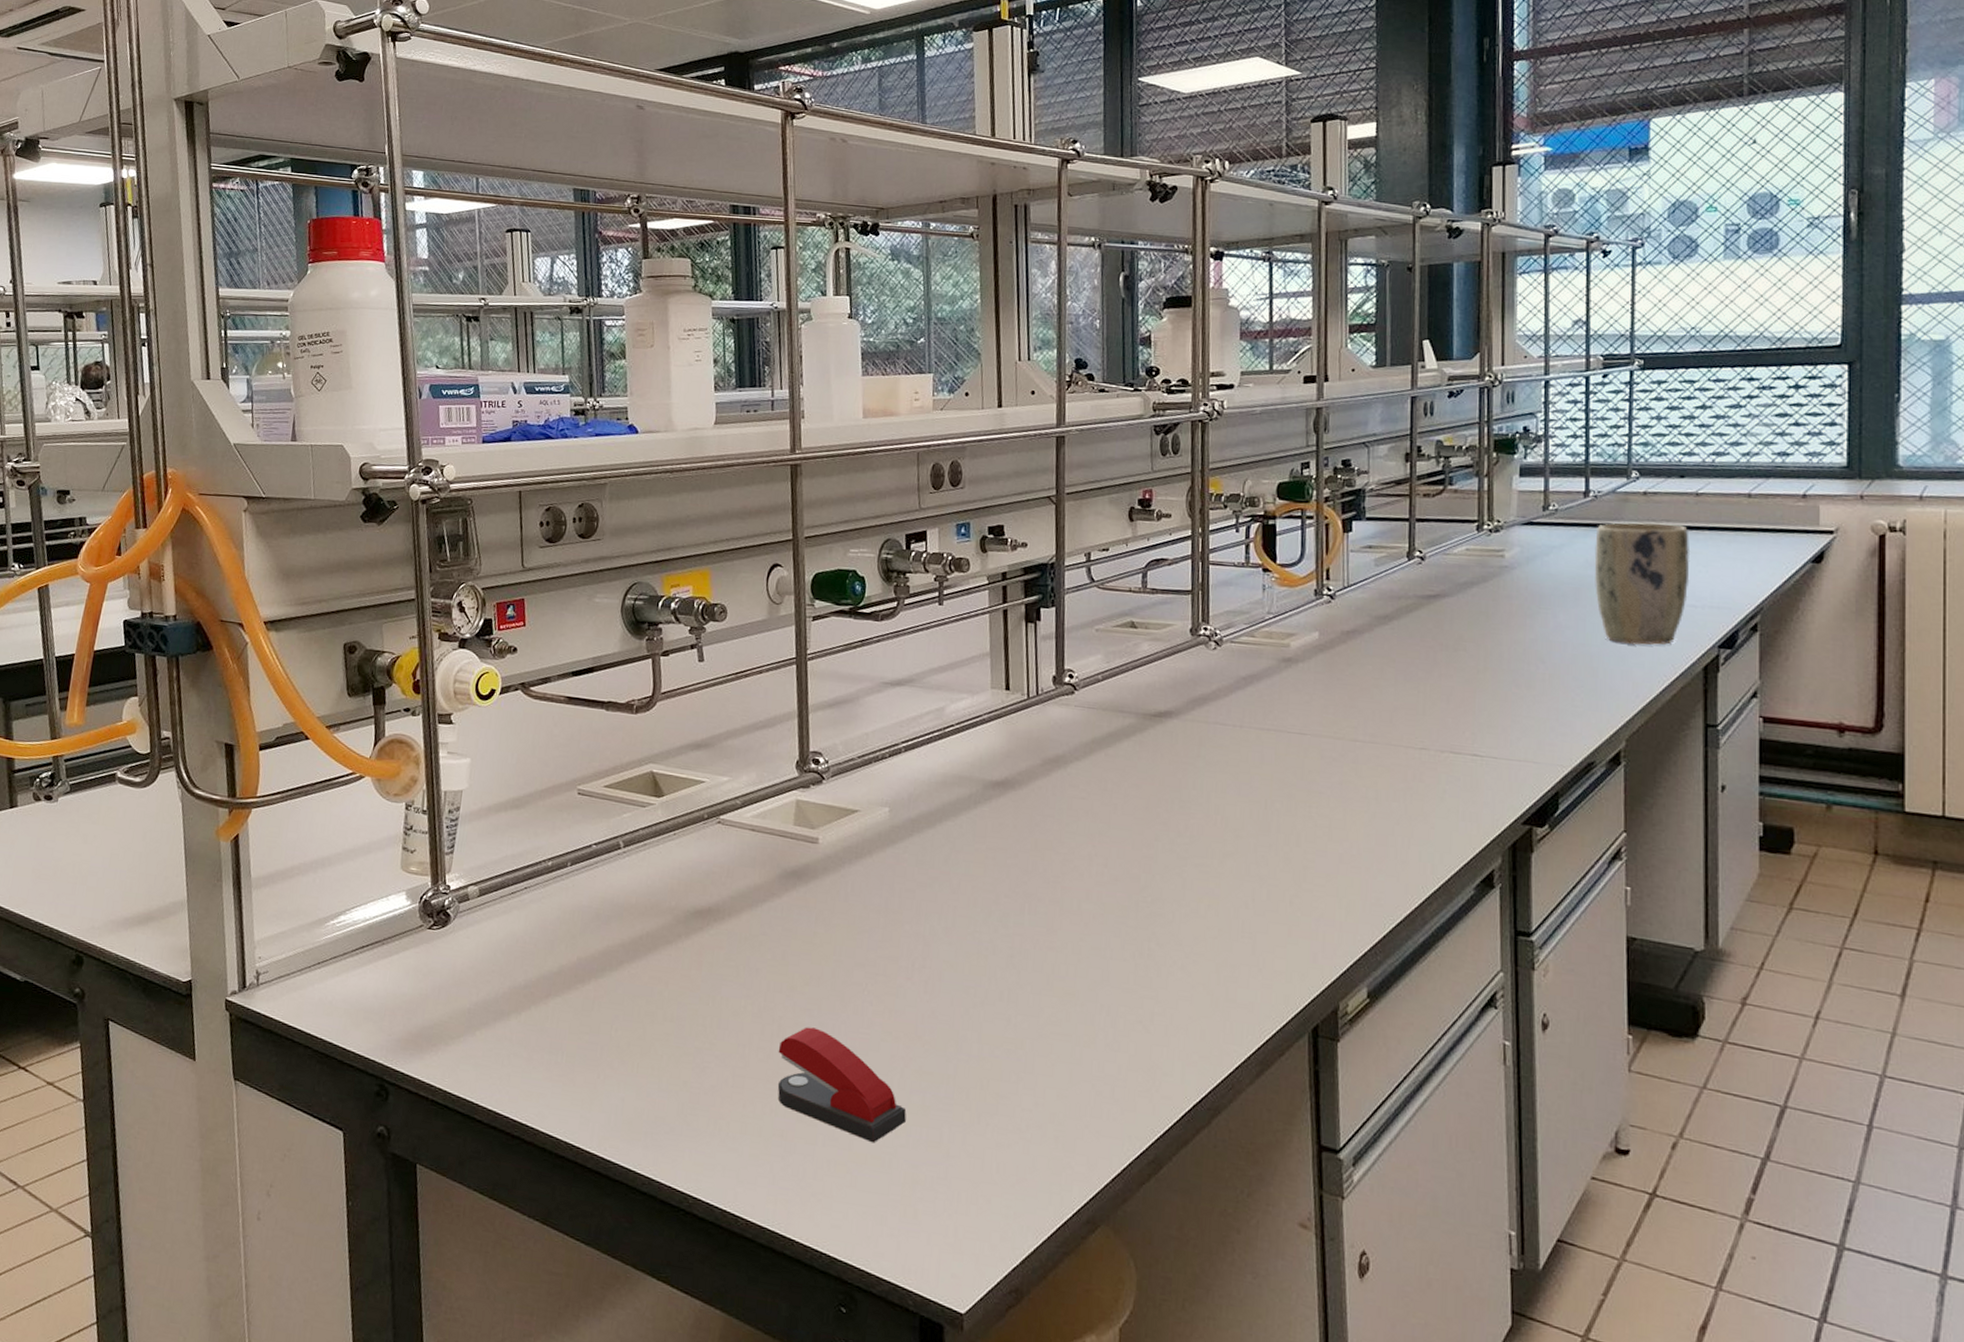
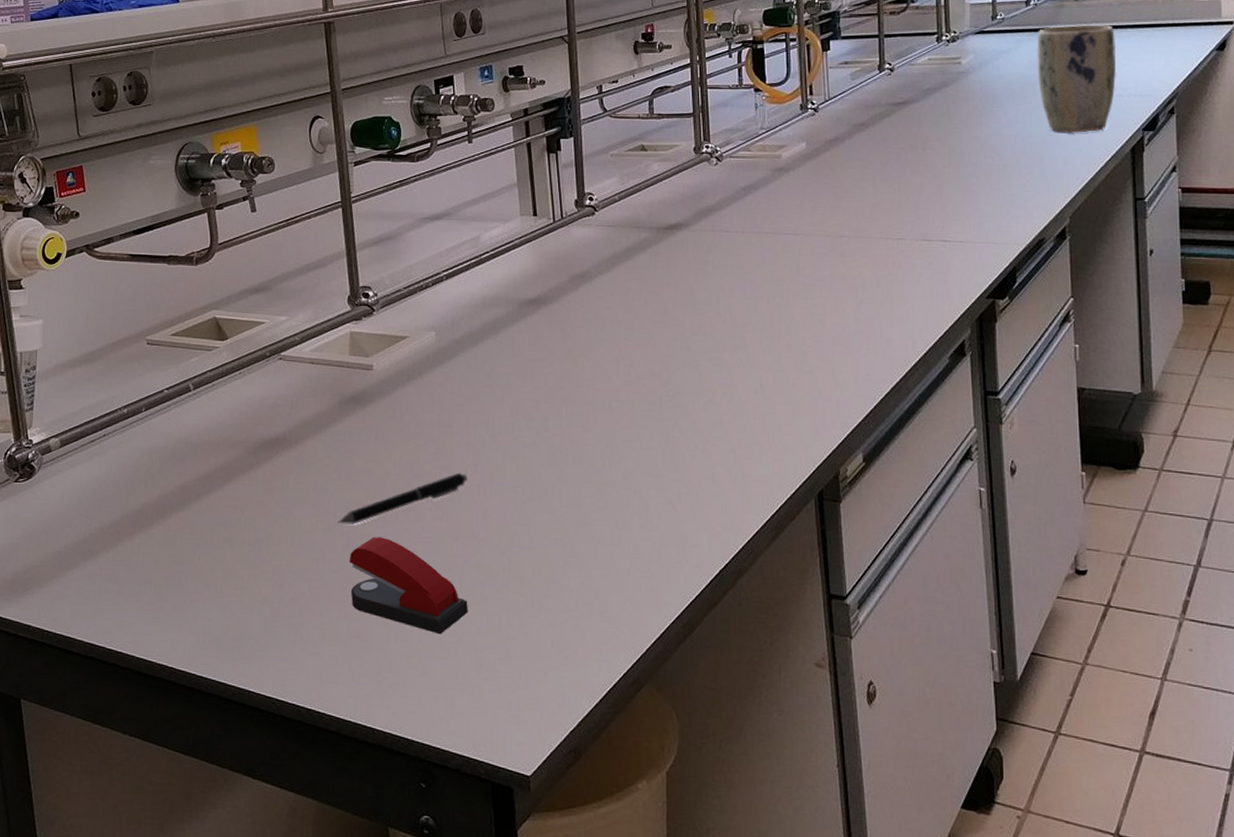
pen: none [768,965,914,1011] -> present [337,472,467,525]

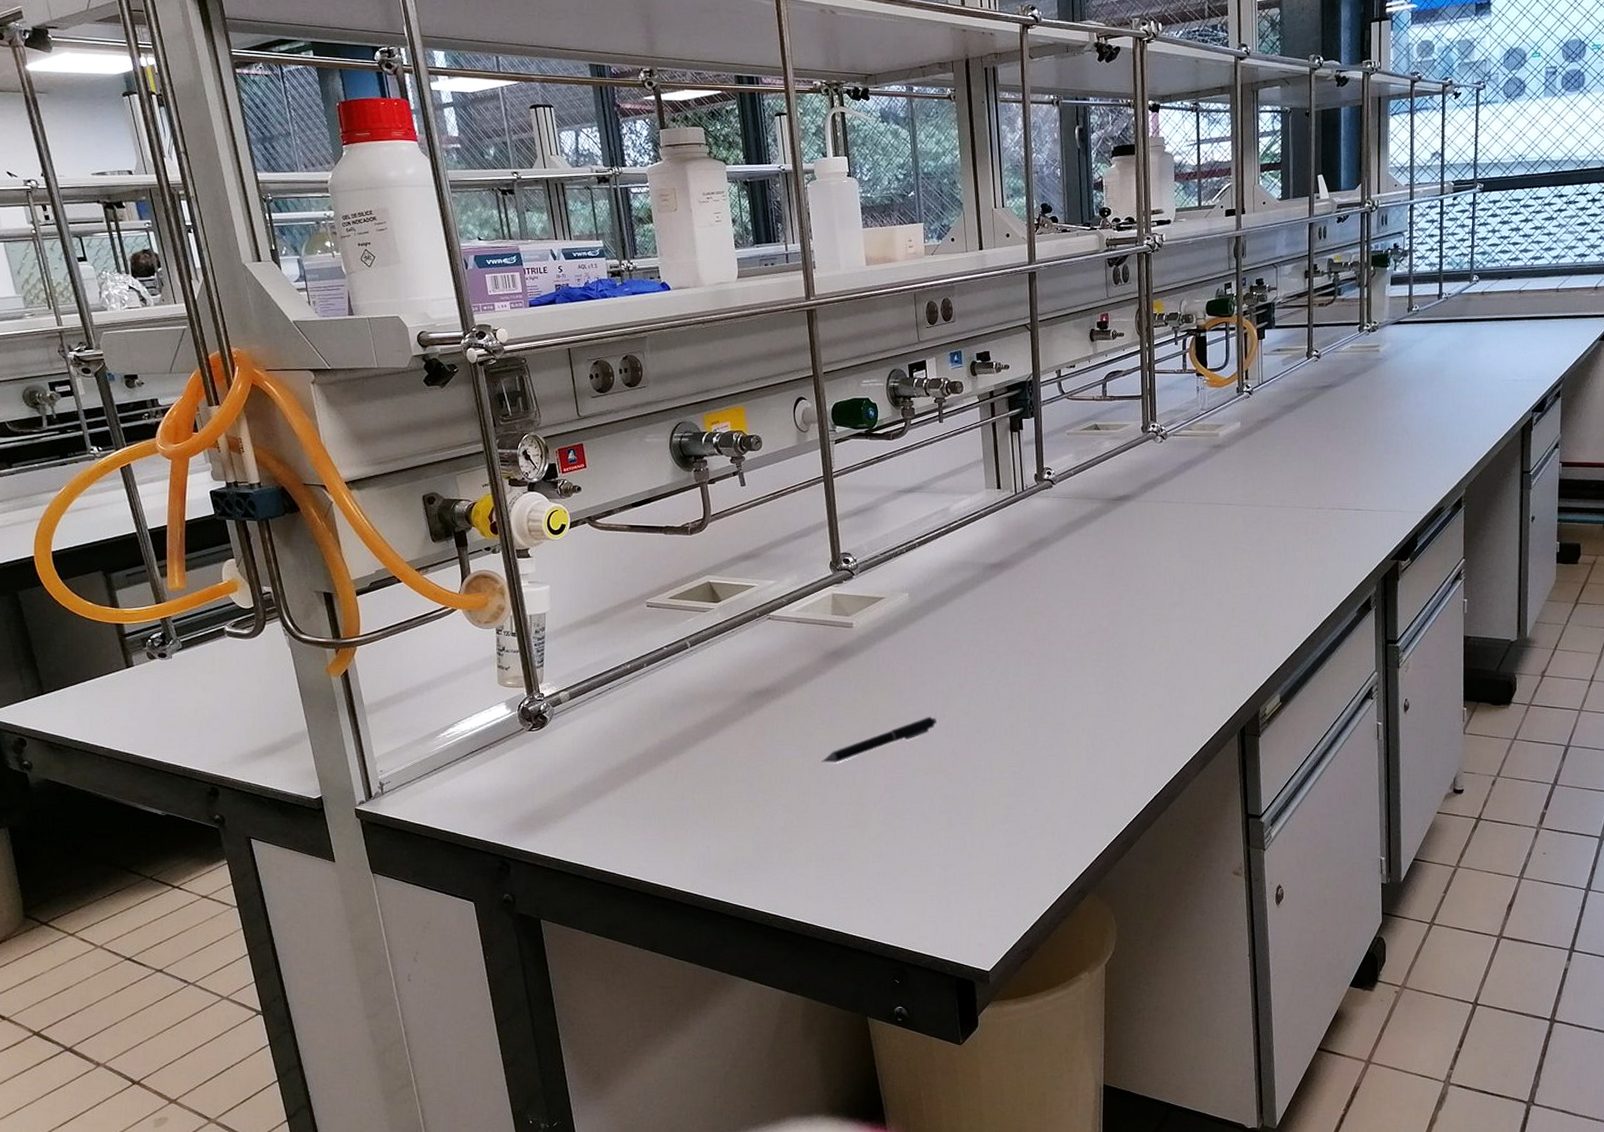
stapler: present [349,537,468,635] -> none [832,773,937,855]
plant pot: present [1037,24,1117,134] -> none [1445,316,1514,414]

